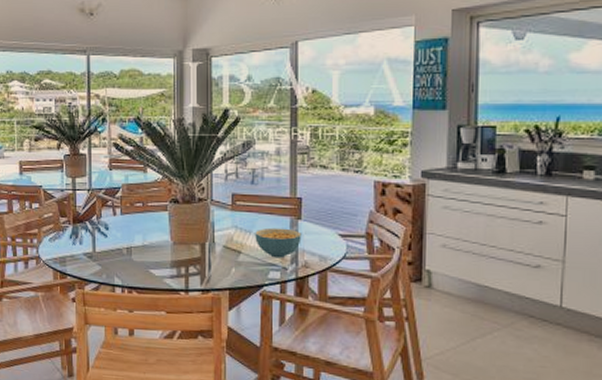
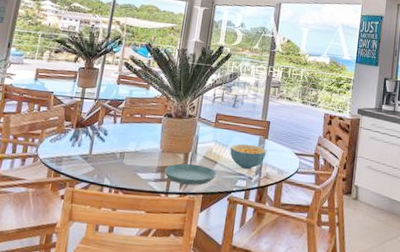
saucer: none [179,255,242,280] -> present [164,163,216,186]

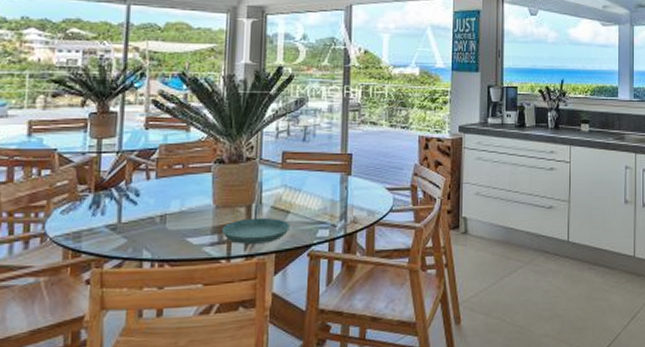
cereal bowl: present [230,144,267,170] -> none [305,184,351,216]

